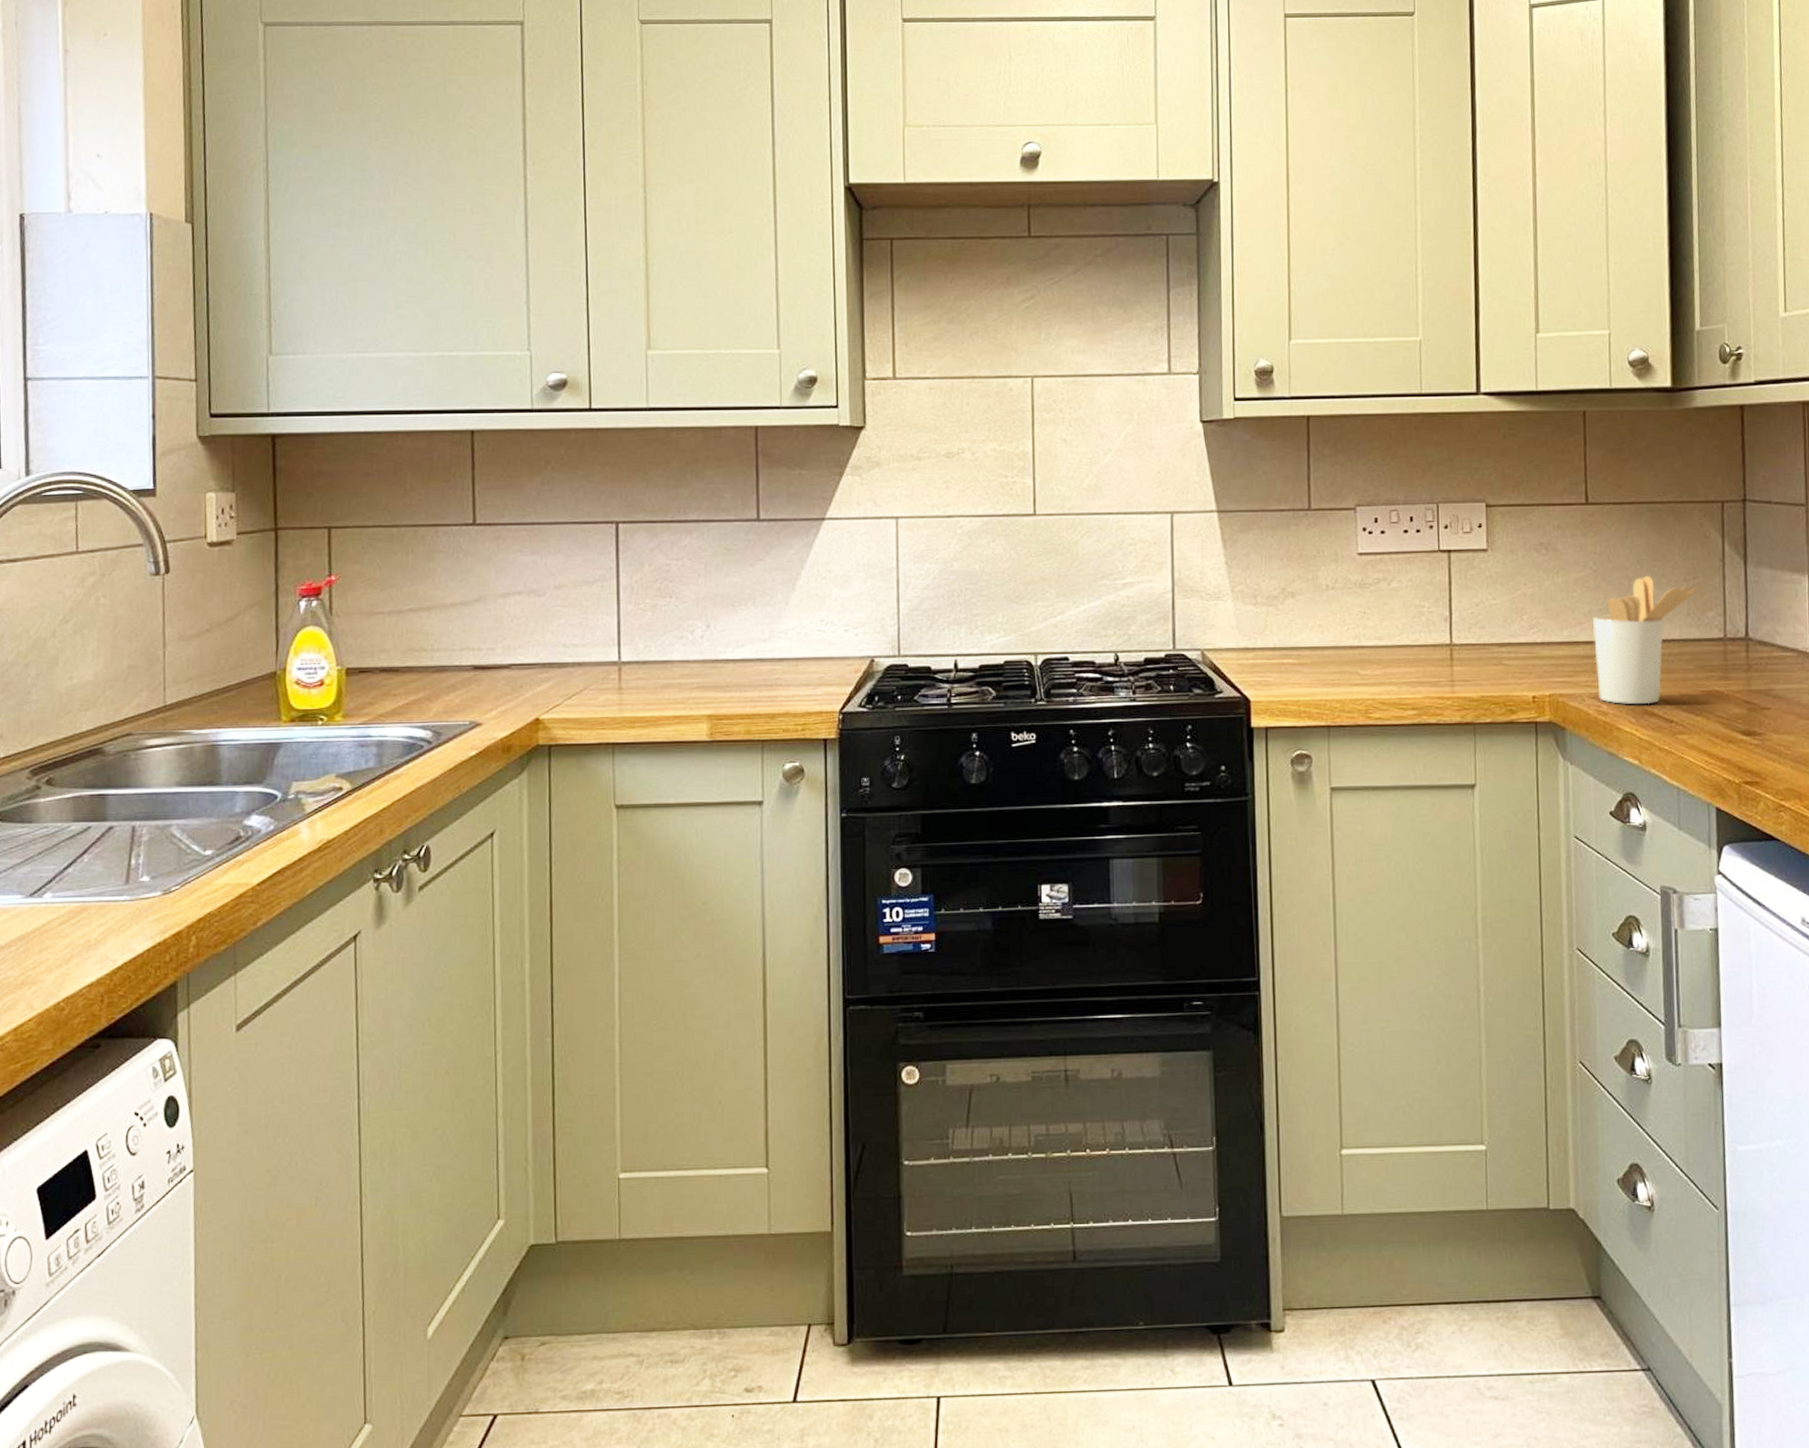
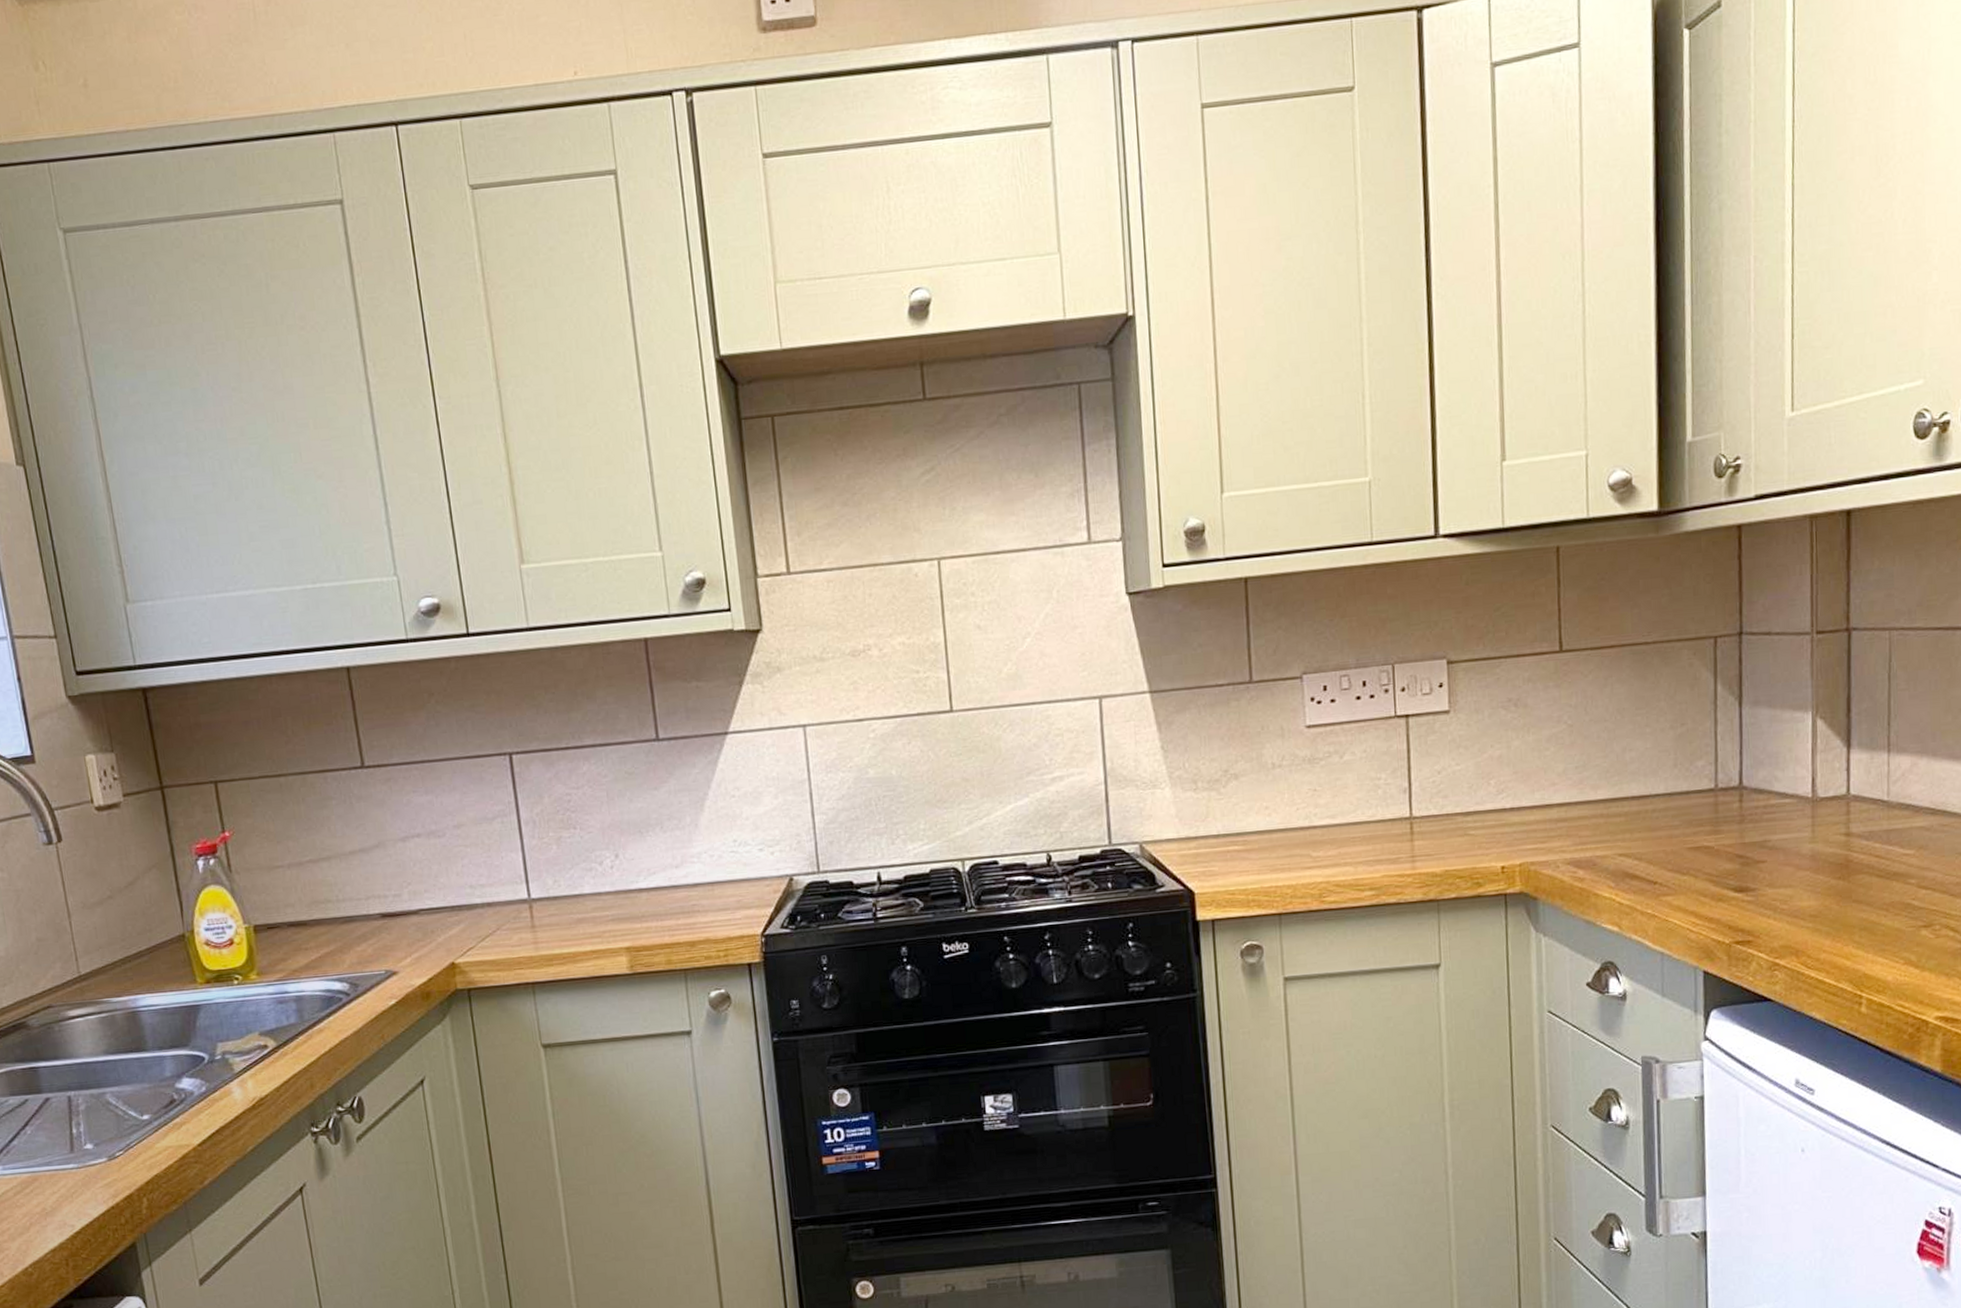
utensil holder: present [1593,576,1700,705] -> none [1568,727,1689,868]

